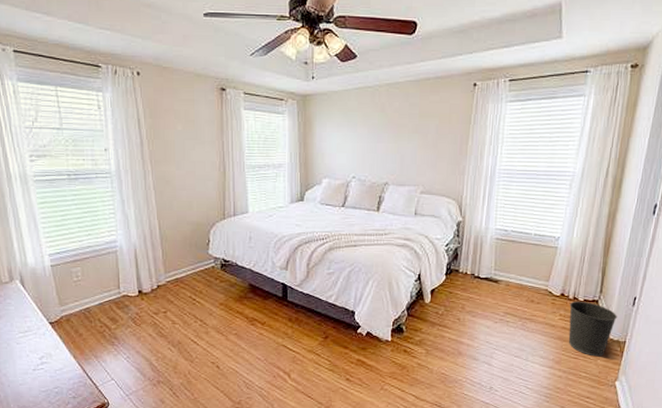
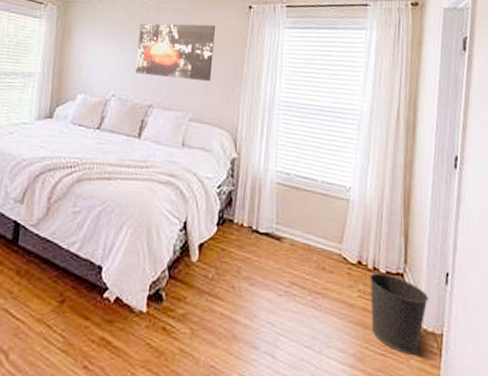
wall art: none [372,105,442,157] -> present [136,23,215,81]

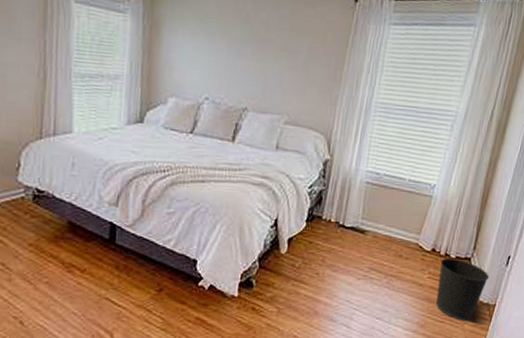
wall art: present [136,23,215,81] -> none [230,19,317,83]

